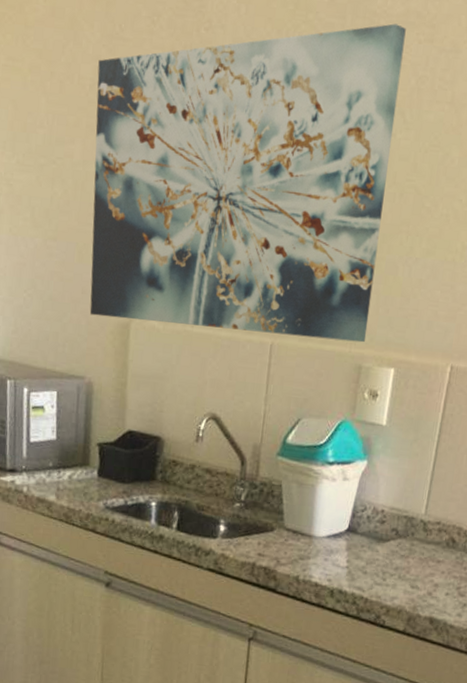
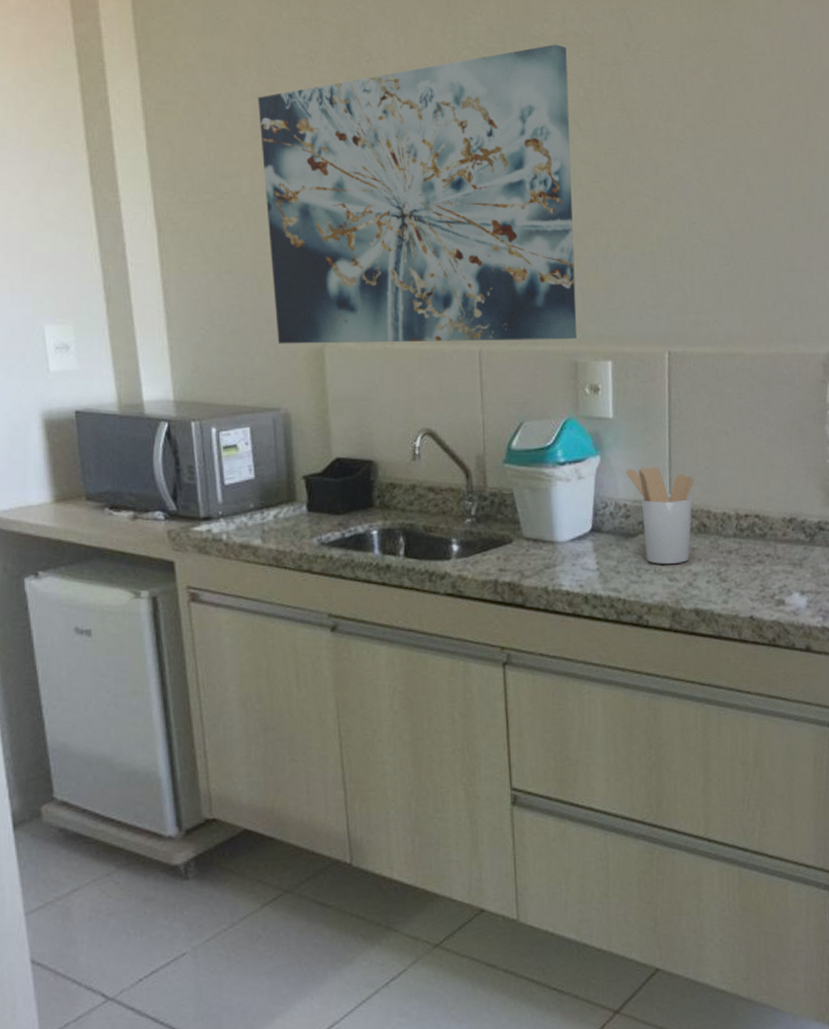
utensil holder: none [389,476,452,573] -> present [626,467,694,564]

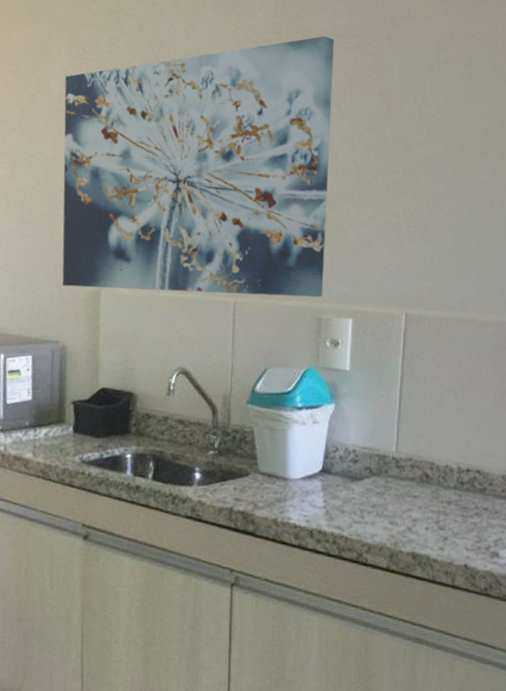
utensil holder: present [626,467,694,564] -> none [357,417,421,509]

